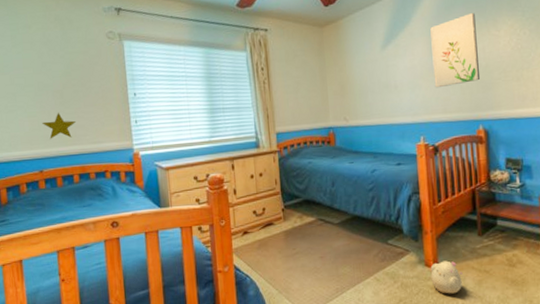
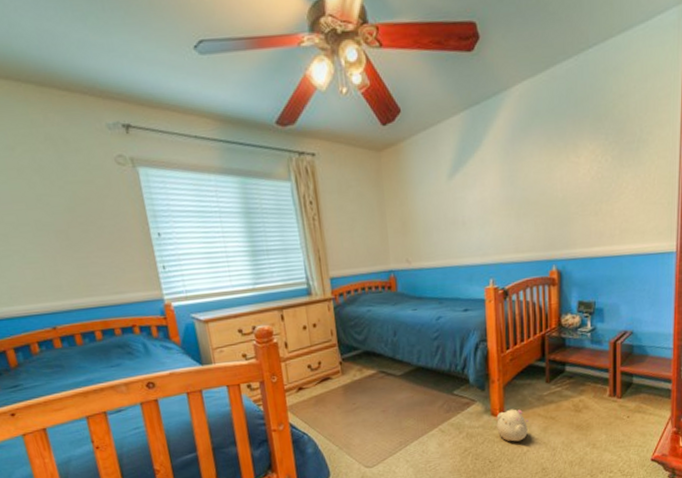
decorative star: present [42,112,77,139] -> none [47,257,91,290]
wall art: present [430,13,481,88] -> none [503,135,556,225]

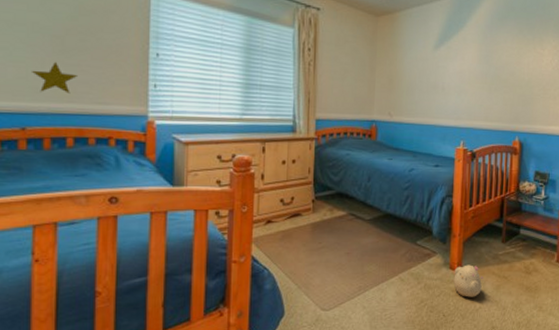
decorative star: none [47,257,91,290] -> present [32,61,79,94]

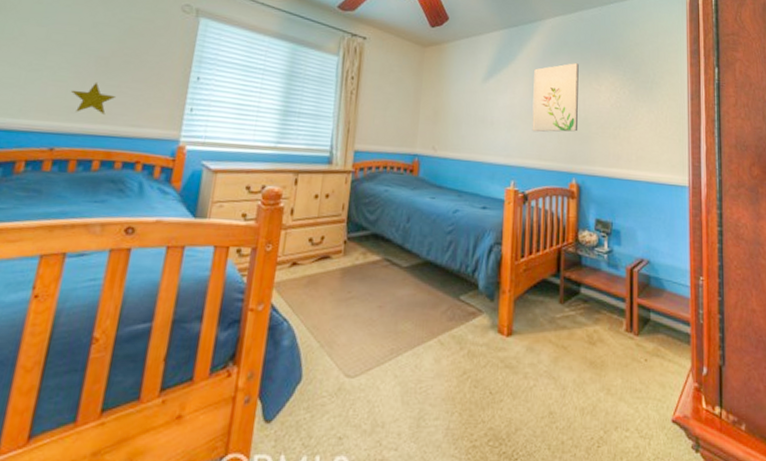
plush toy: present [453,265,483,297] -> none [502,328,538,371]
wall art: none [480,28,524,96] -> present [532,63,579,132]

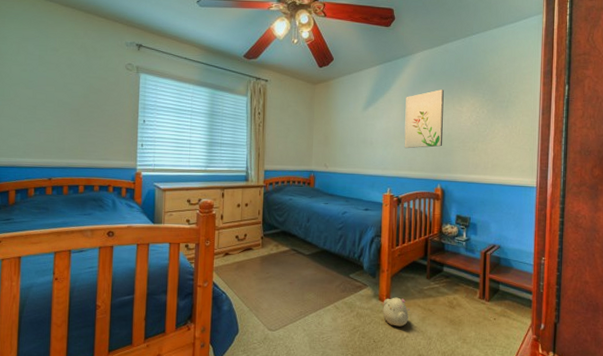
decorative star: present [71,81,117,115] -> none [57,128,88,152]
plush toy: none [502,328,538,371] -> present [383,297,410,327]

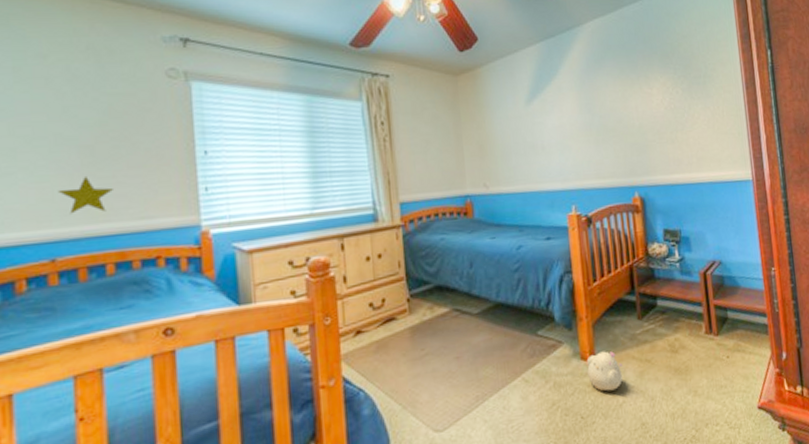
decorative star: none [57,128,88,152] -> present [58,175,115,214]
wall art: present [404,89,444,149] -> none [579,68,634,150]

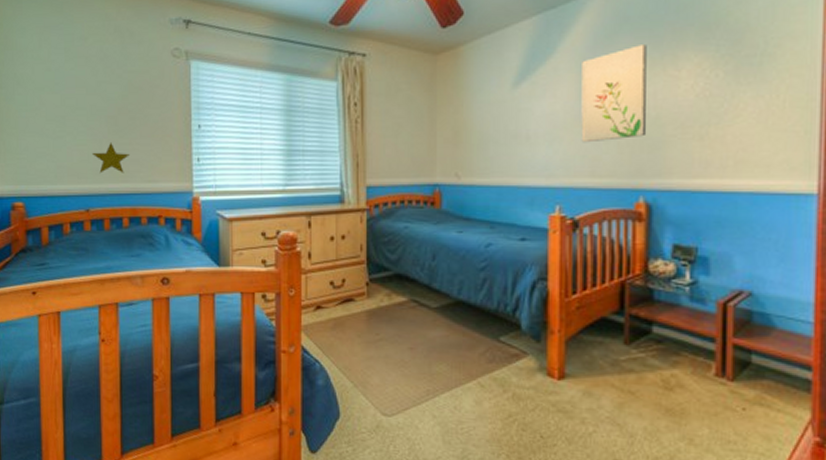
wall art: none [579,68,634,150] -> present [581,45,647,143]
plush toy: present [586,351,623,391] -> none [553,371,597,416]

